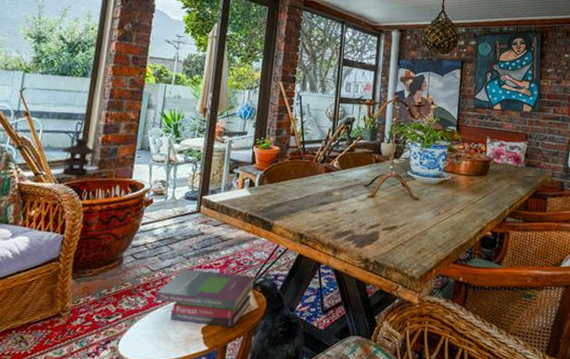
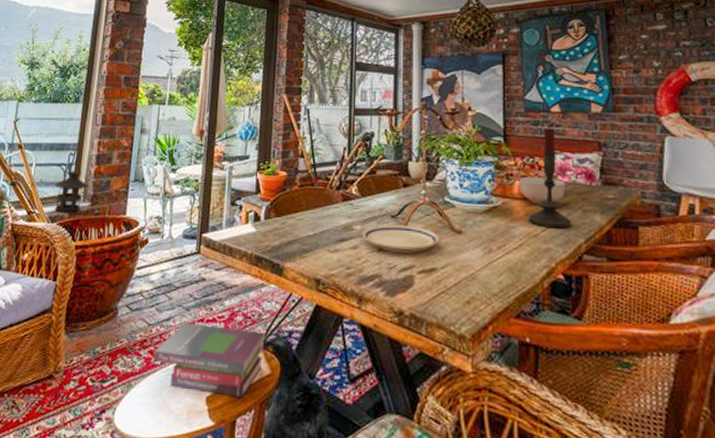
plate: none [339,191,401,215] -> present [362,224,440,253]
bowl: none [465,158,500,179] -> present [519,177,566,204]
candle: none [470,120,501,198] -> present [528,126,572,229]

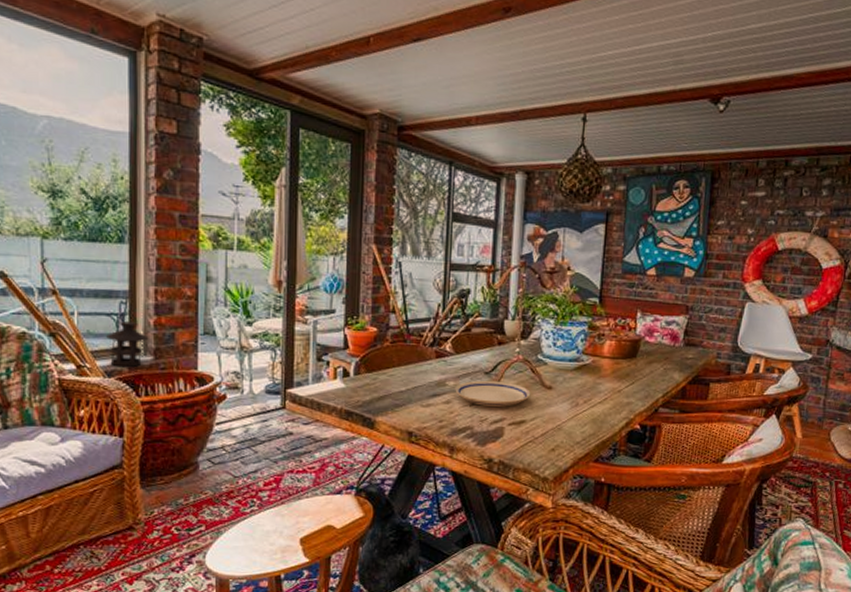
books: present [154,322,264,398] -> none [243,474,357,538]
bowl: present [519,177,566,204] -> none [609,337,652,362]
candle: present [528,126,572,229] -> none [614,289,653,385]

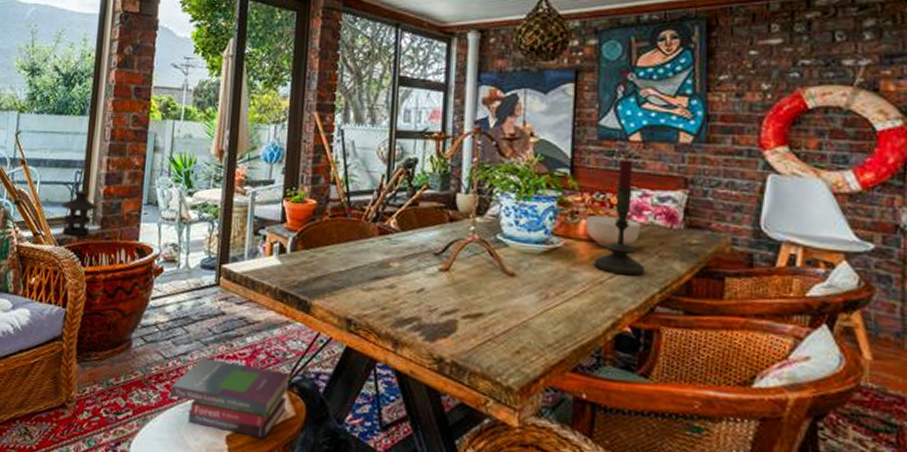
books: none [243,474,357,538] -> present [170,357,289,439]
plate: present [455,380,531,407] -> none [400,262,489,296]
bowl: none [609,337,652,362] -> present [585,215,642,247]
candle: none [614,289,653,385] -> present [594,158,645,276]

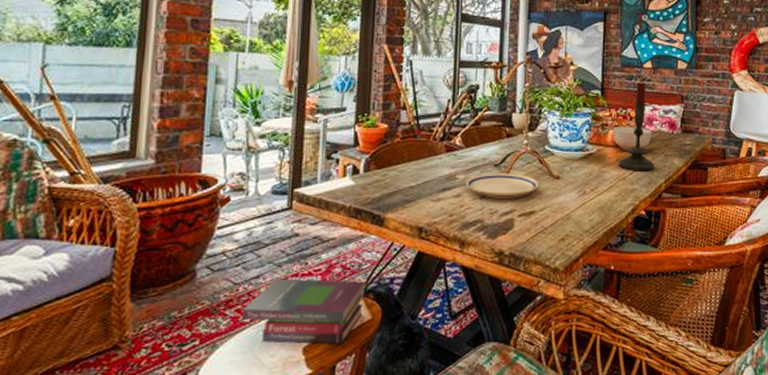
lantern: present [61,179,98,236] -> none [105,114,151,173]
plate: none [400,262,489,296] -> present [465,172,539,198]

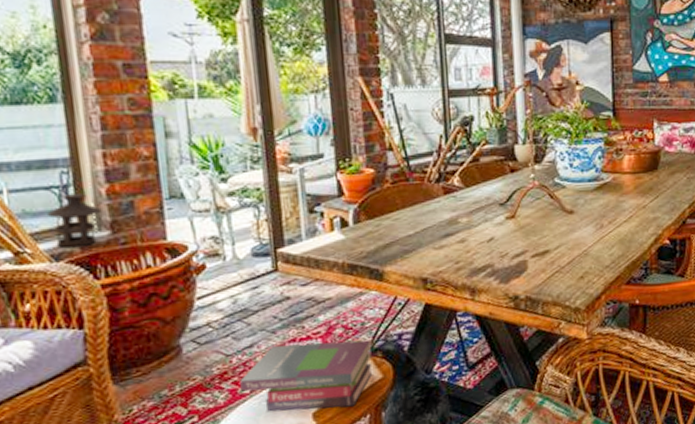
lantern: none [105,114,151,173] -> present [47,180,102,248]
plate: present [465,172,539,198] -> none [469,211,552,241]
bowl: present [612,127,652,150] -> none [628,149,673,176]
candle: present [619,81,655,171] -> none [637,97,677,198]

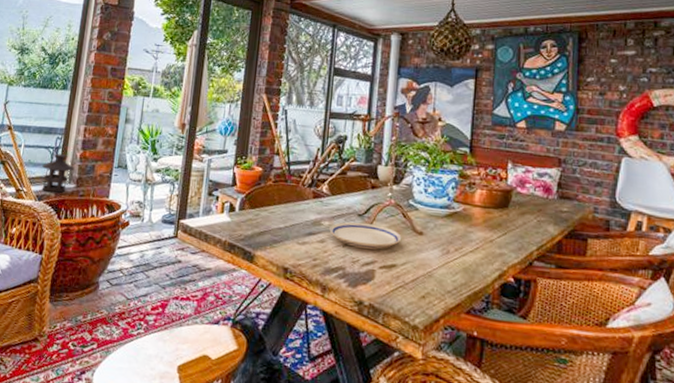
books: present [240,340,373,412] -> none [131,299,234,369]
plate: none [469,211,552,241] -> present [329,221,402,250]

